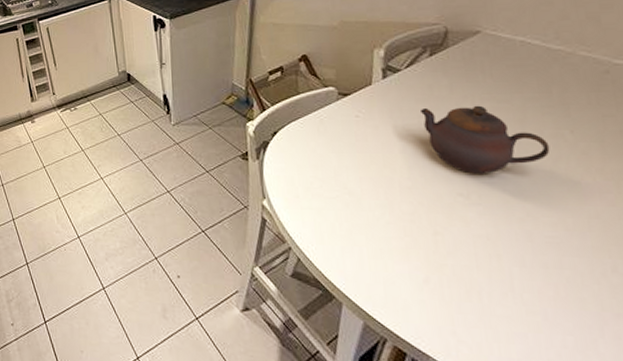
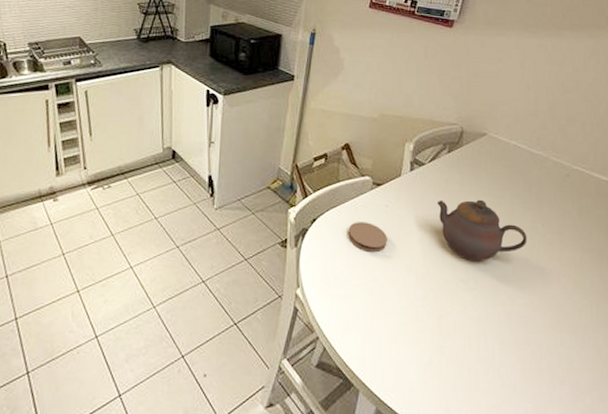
coaster: none [314,134,362,164] -> present [348,222,387,252]

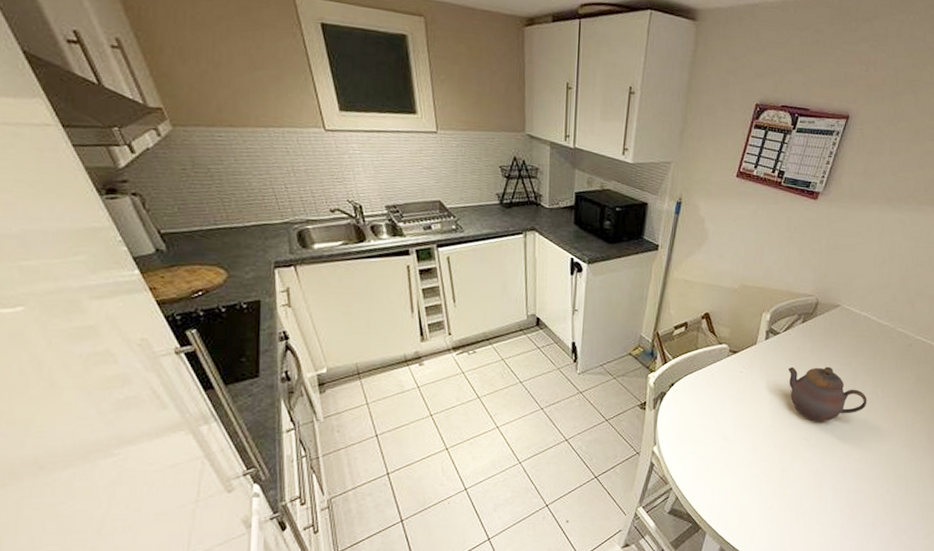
coaster: present [348,222,387,252] -> none [703,386,740,413]

